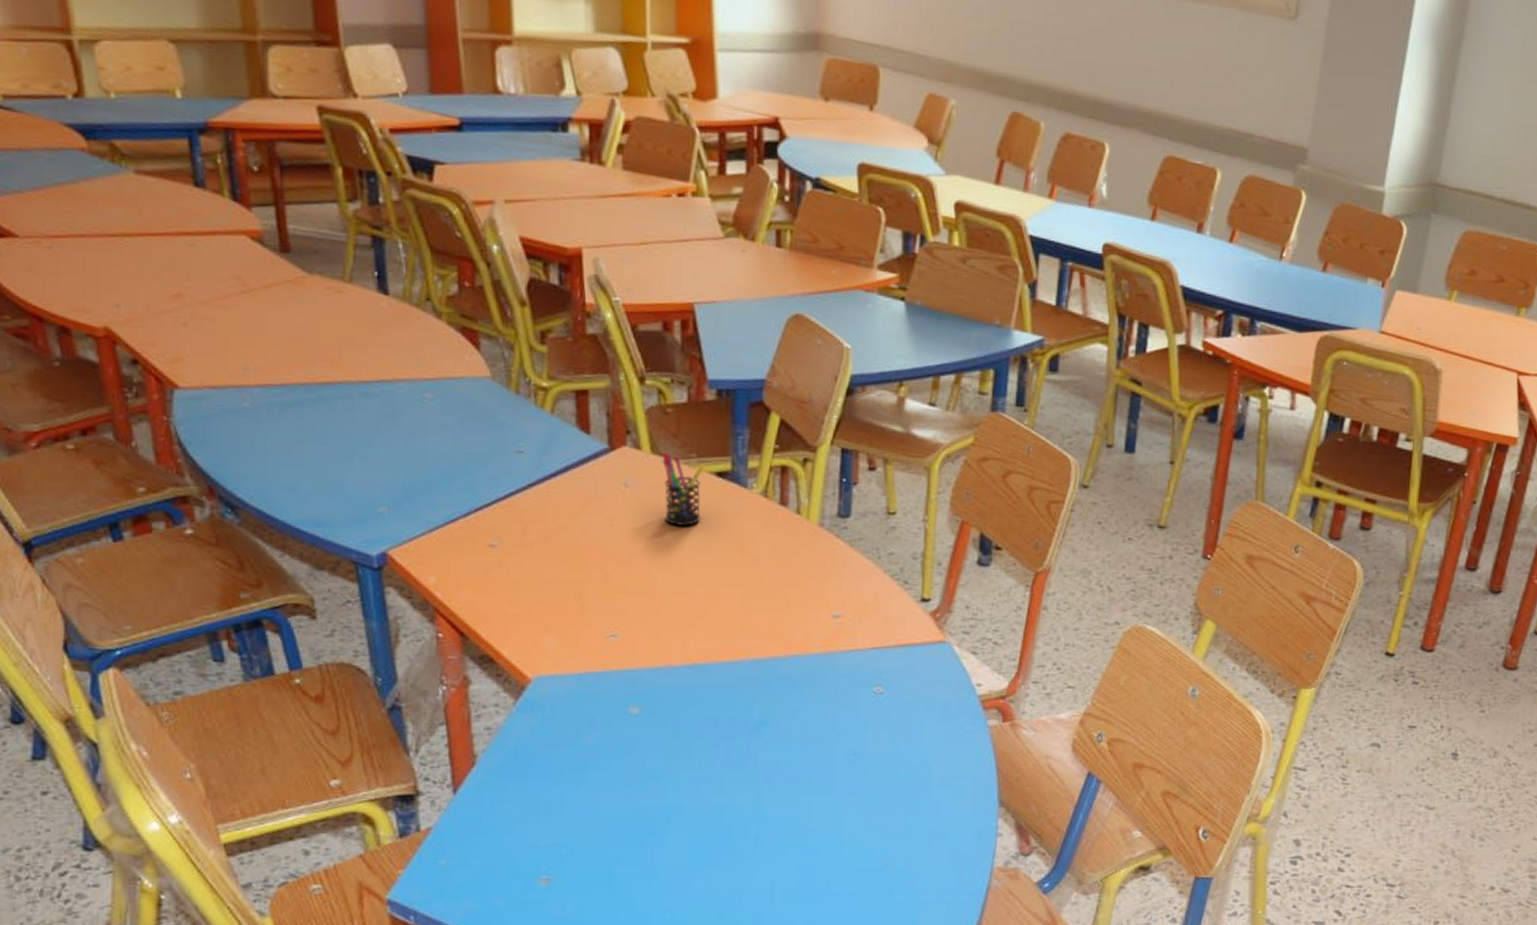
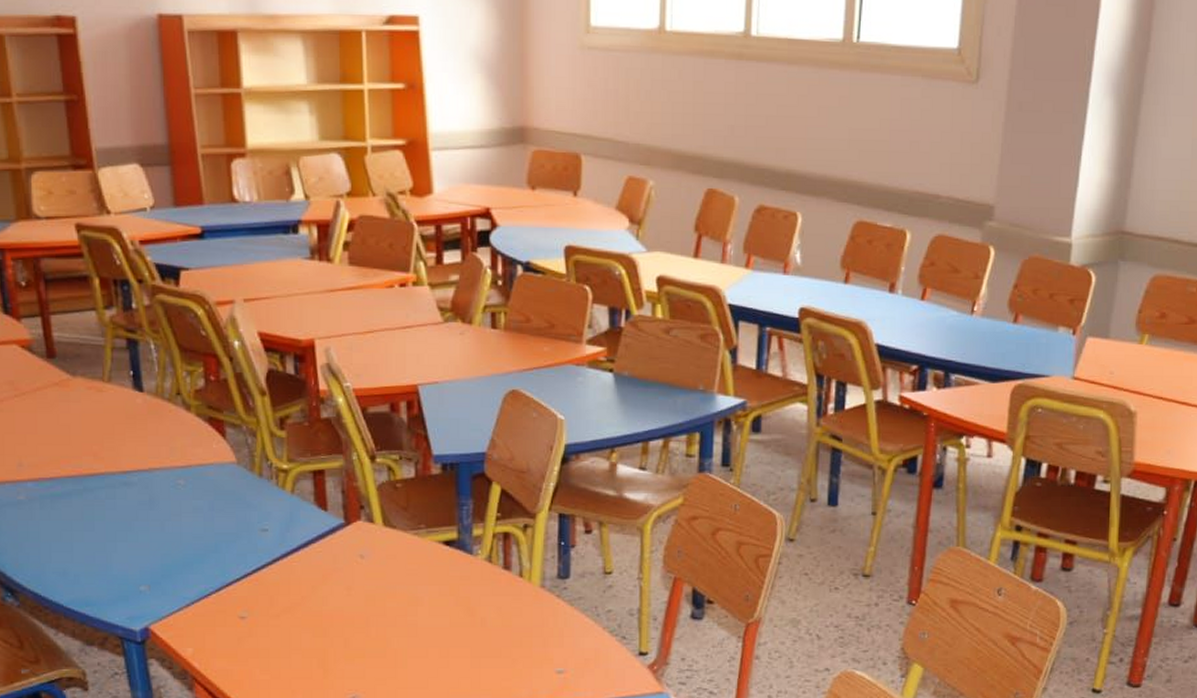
pen holder: present [662,452,705,526] -> none [394,524,433,592]

